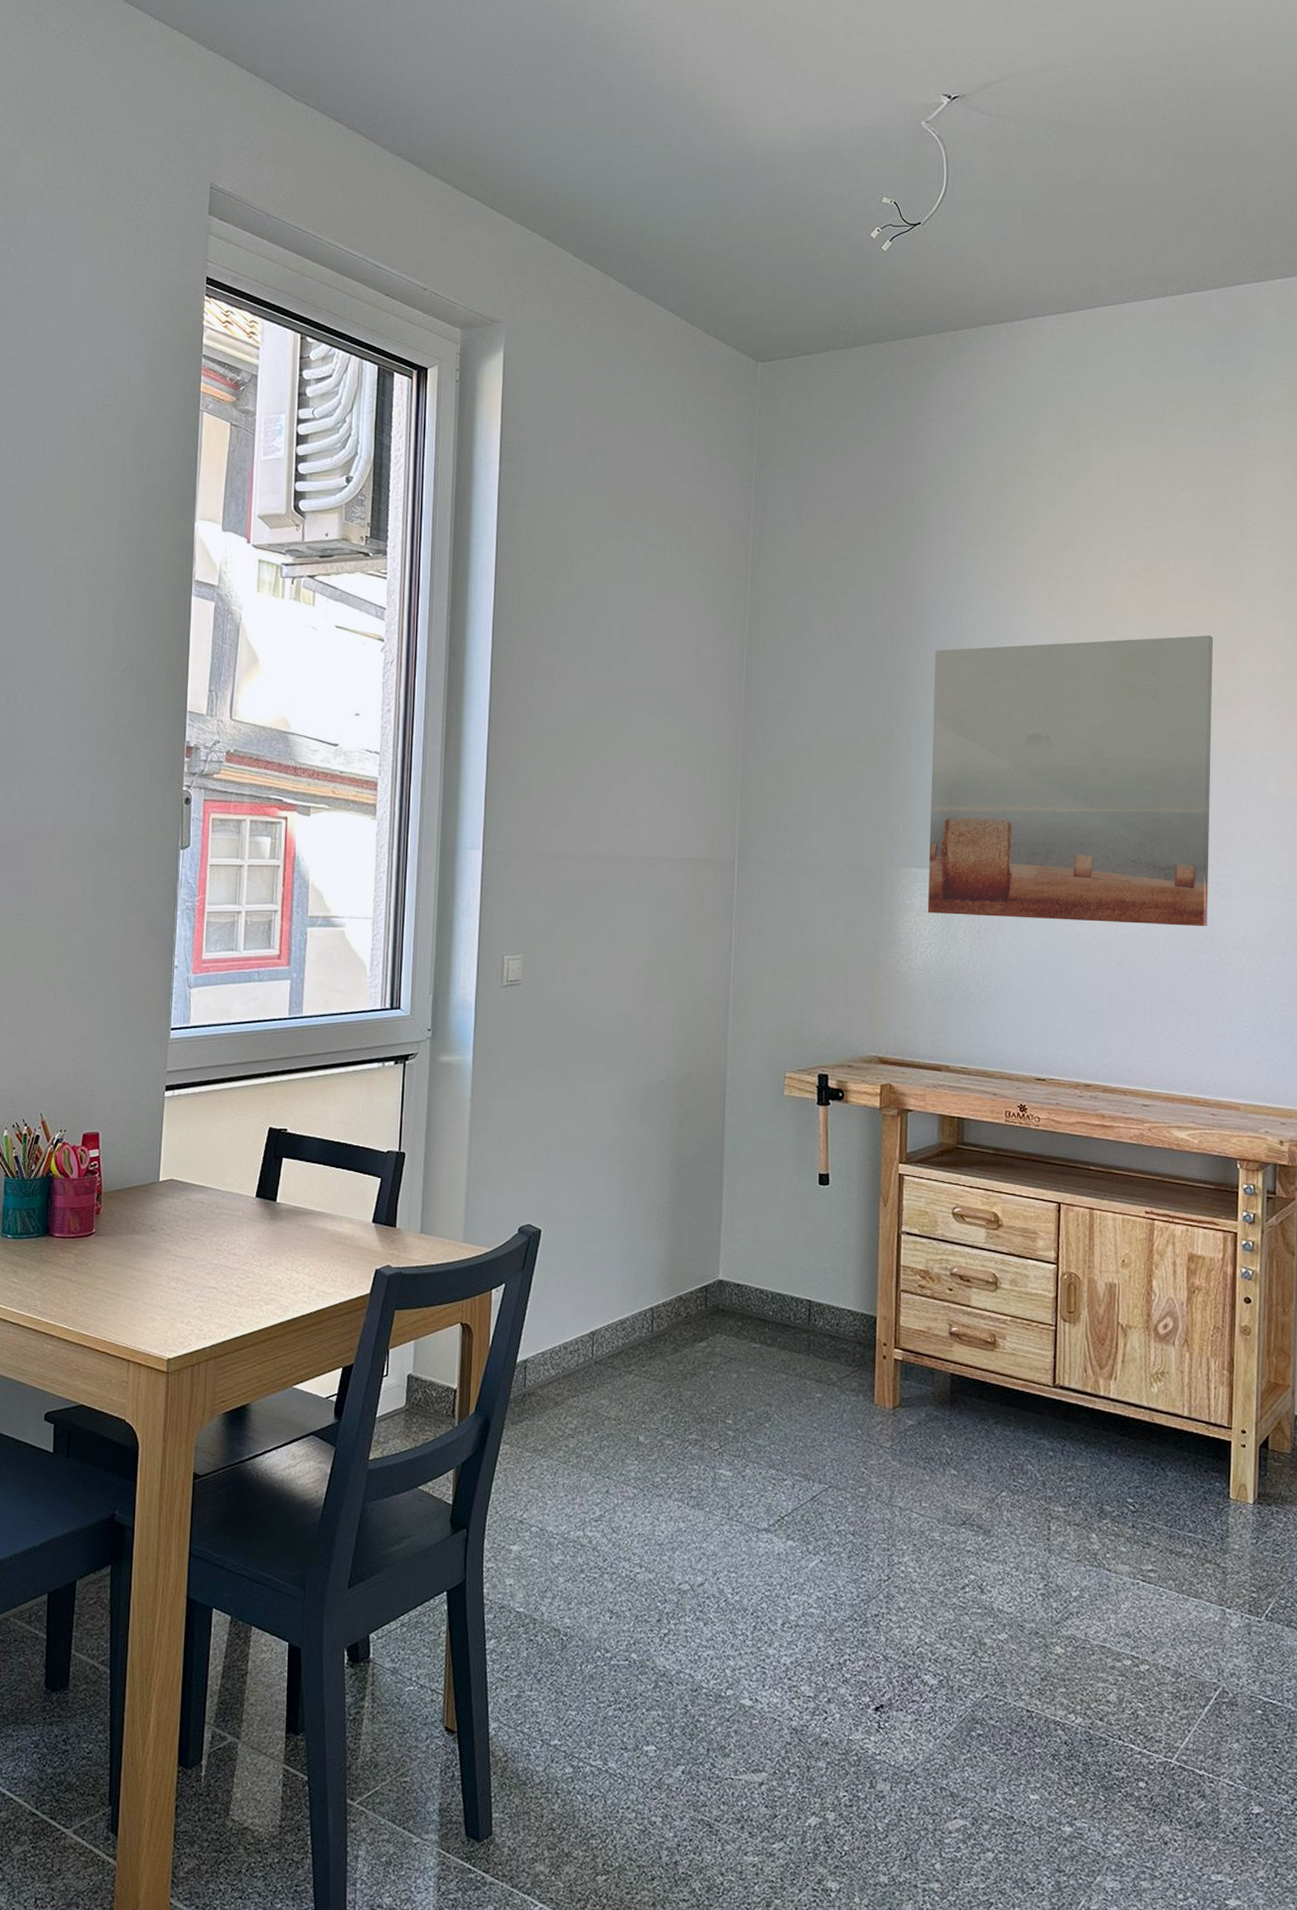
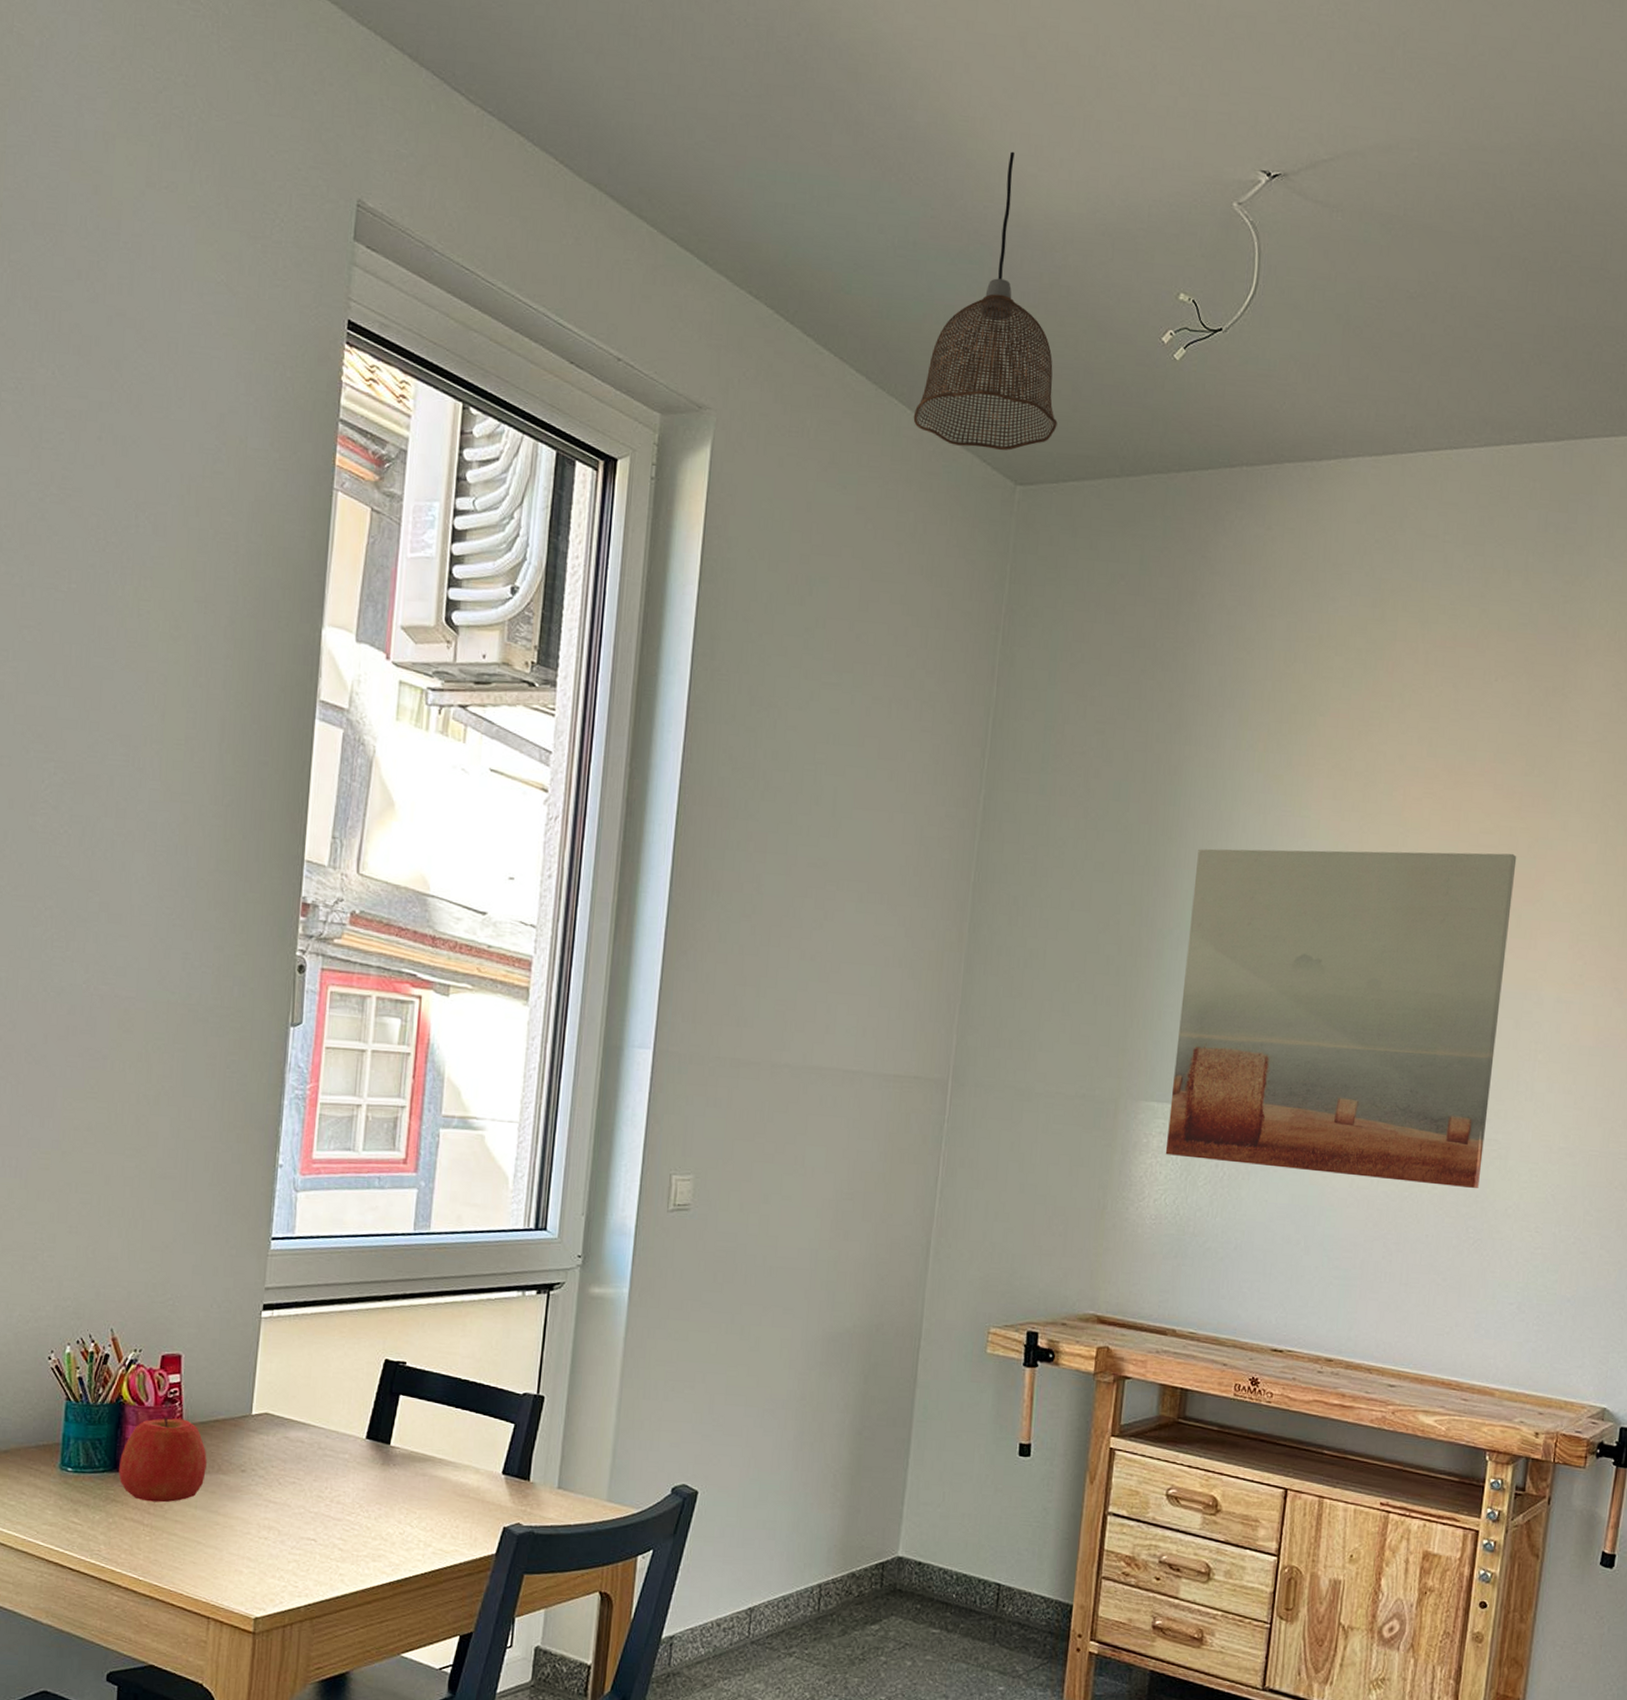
apple: none [50,1186,123,1261] -> present [119,1416,207,1503]
pendant lamp: none [668,98,789,336] -> present [913,151,1058,451]

